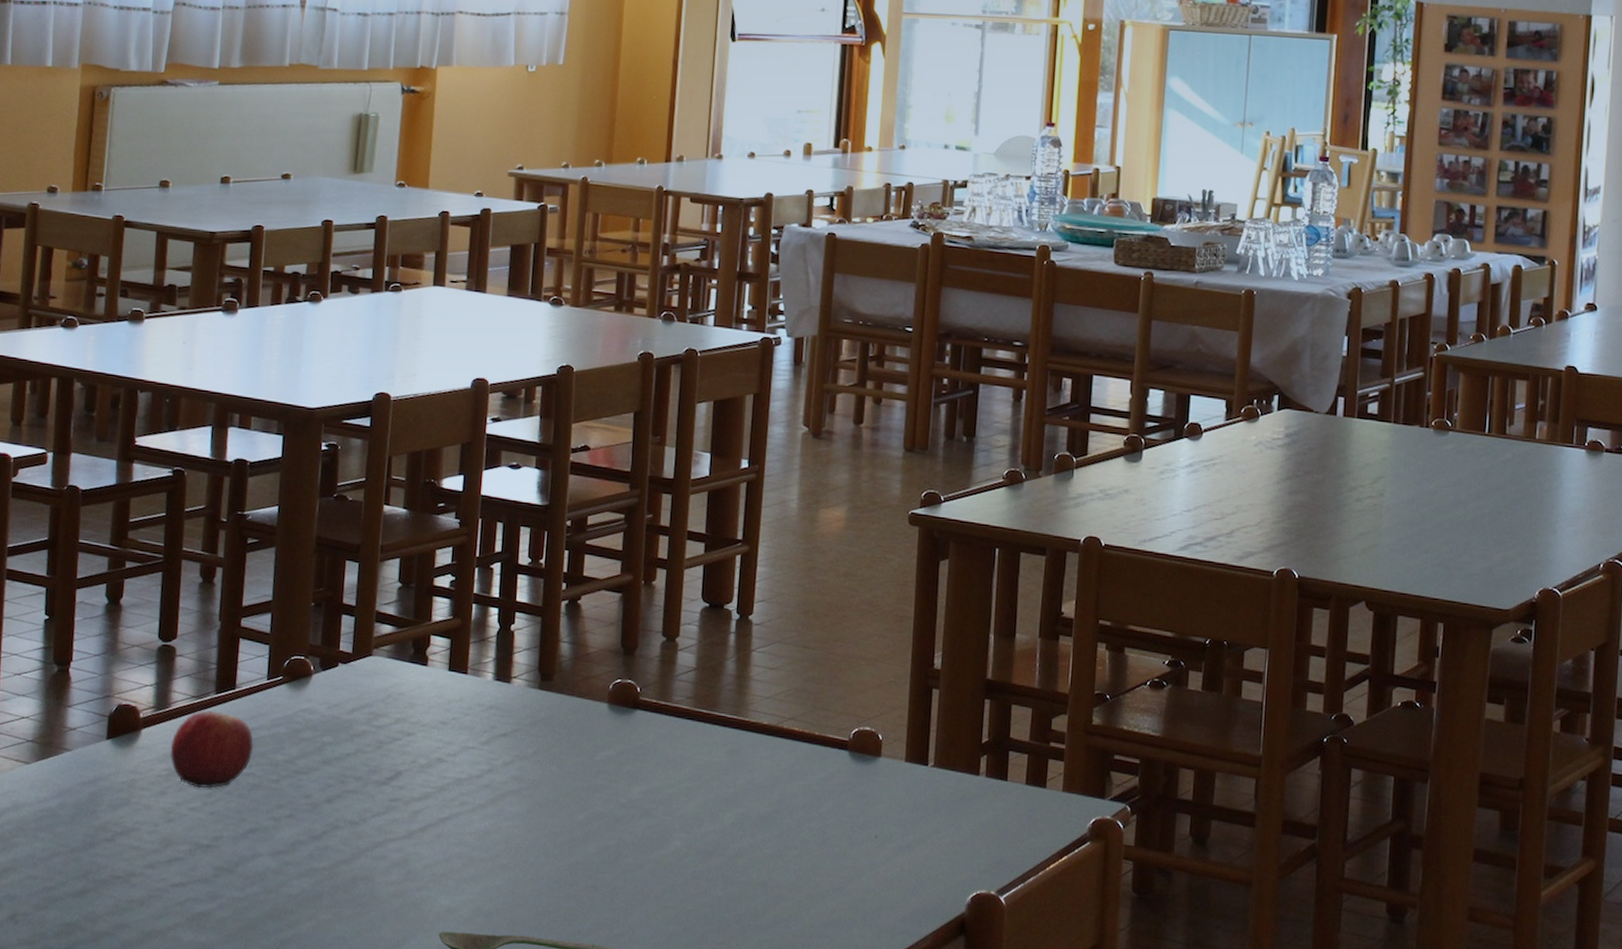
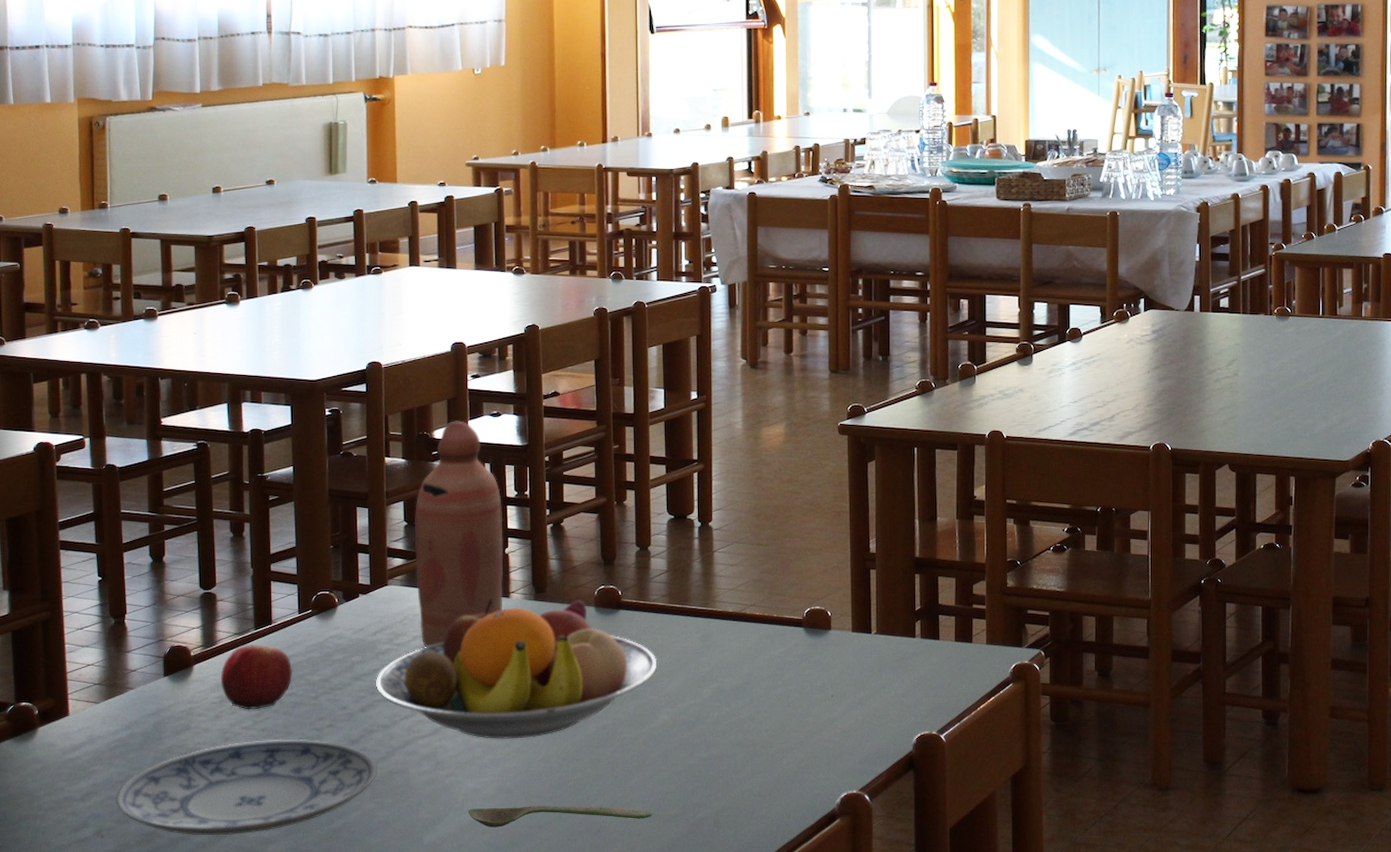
plate: none [35,825,340,936] -> present [115,738,378,836]
fruit bowl: none [347,683,675,853] -> present [376,599,657,739]
bottle: none [404,469,512,733] -> present [414,421,504,647]

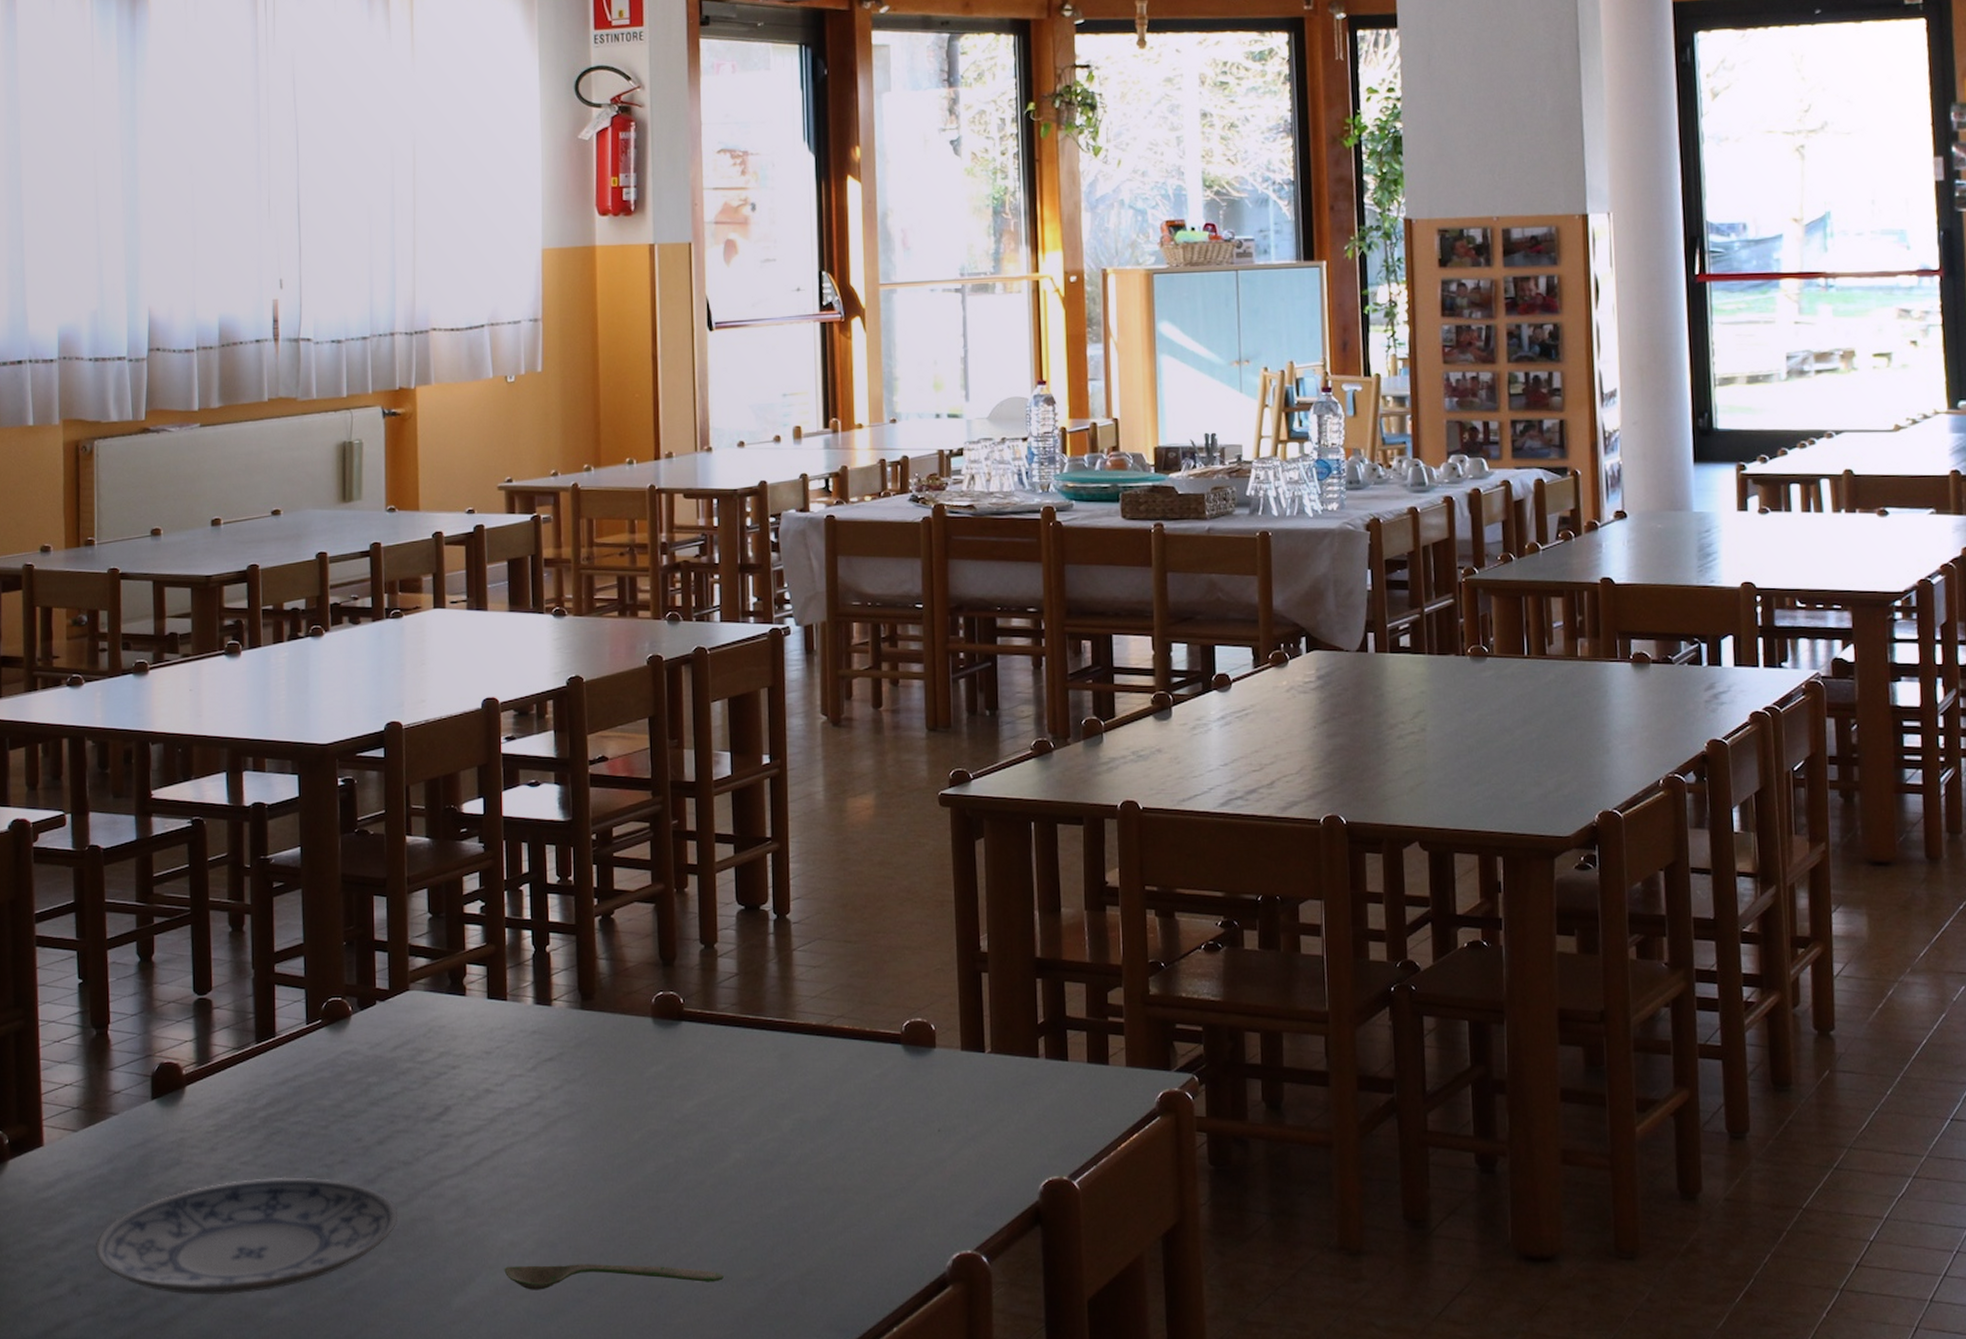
apple: present [220,644,293,710] -> none [216,1061,300,1141]
fruit bowl: present [376,599,657,739] -> none [396,1008,727,1180]
bottle: present [414,421,504,647] -> none [440,791,544,1066]

